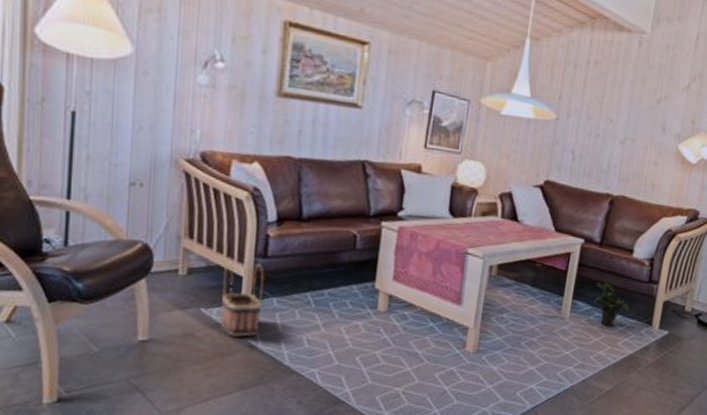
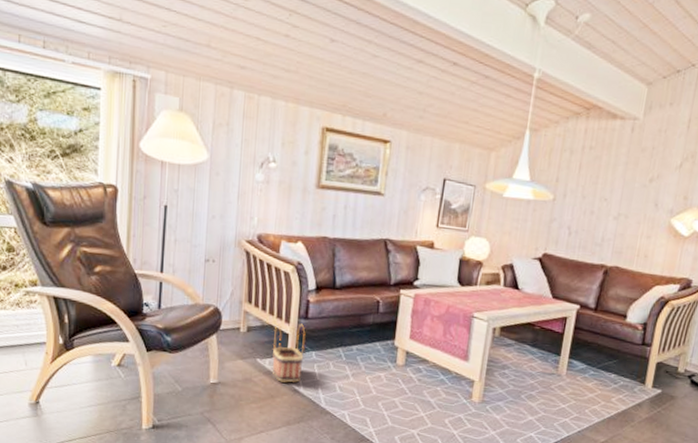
potted plant: present [595,282,636,328] -> none [590,344,630,385]

